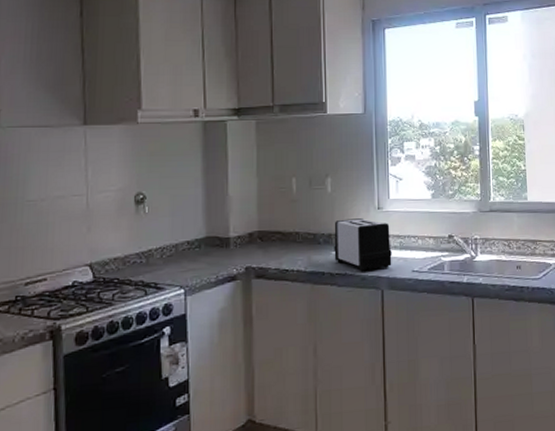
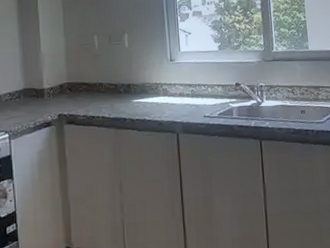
toaster: present [334,218,392,272] -> none [133,69,185,118]

